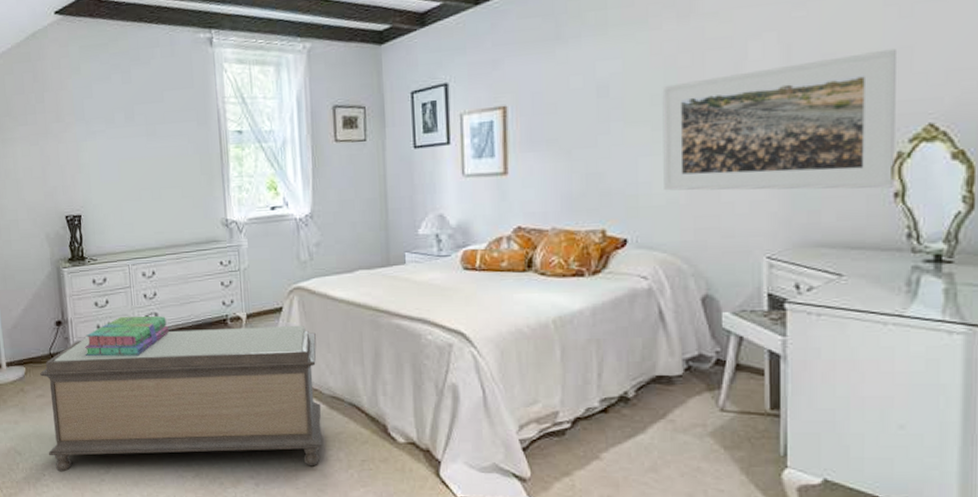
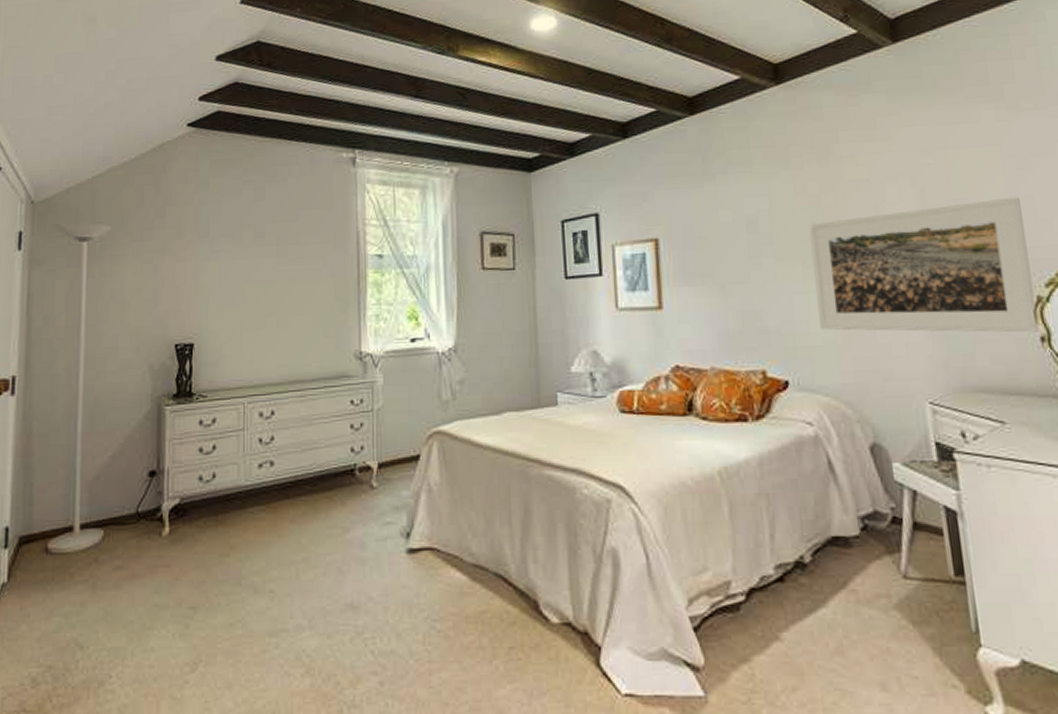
bench: present [40,325,322,472] -> none [119,476,462,672]
stack of books: present [85,316,170,357] -> none [180,464,286,516]

